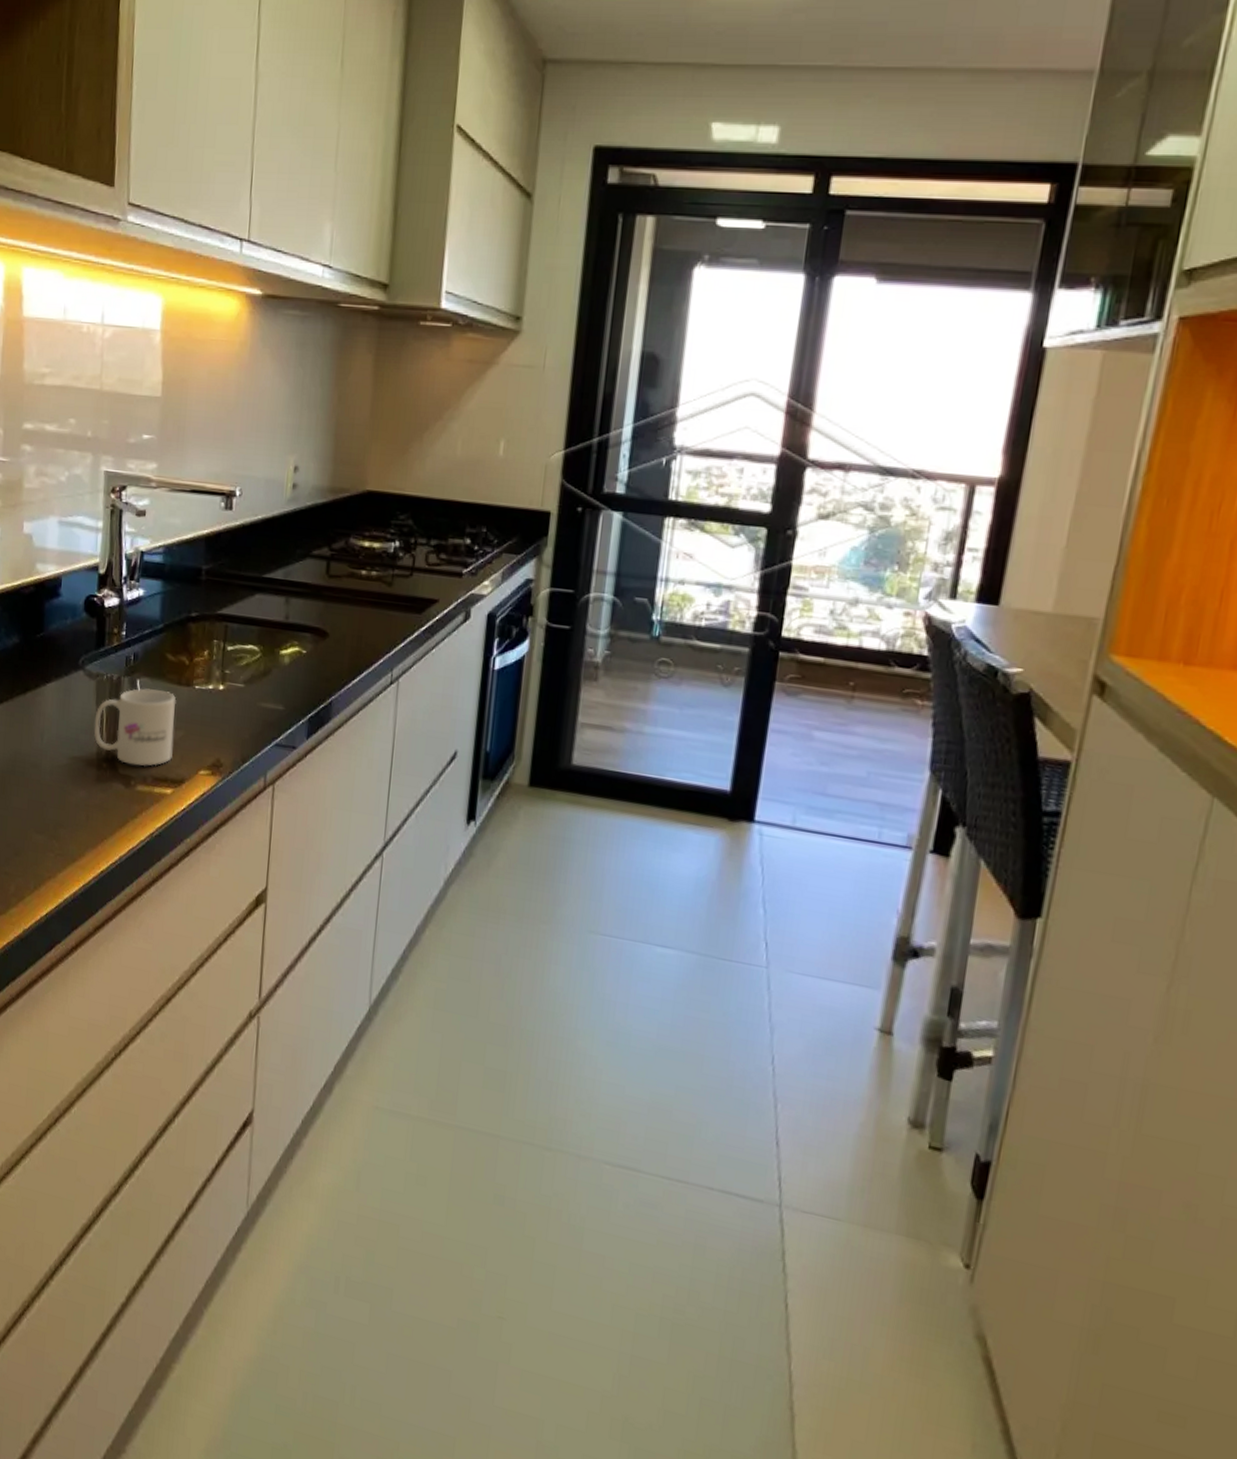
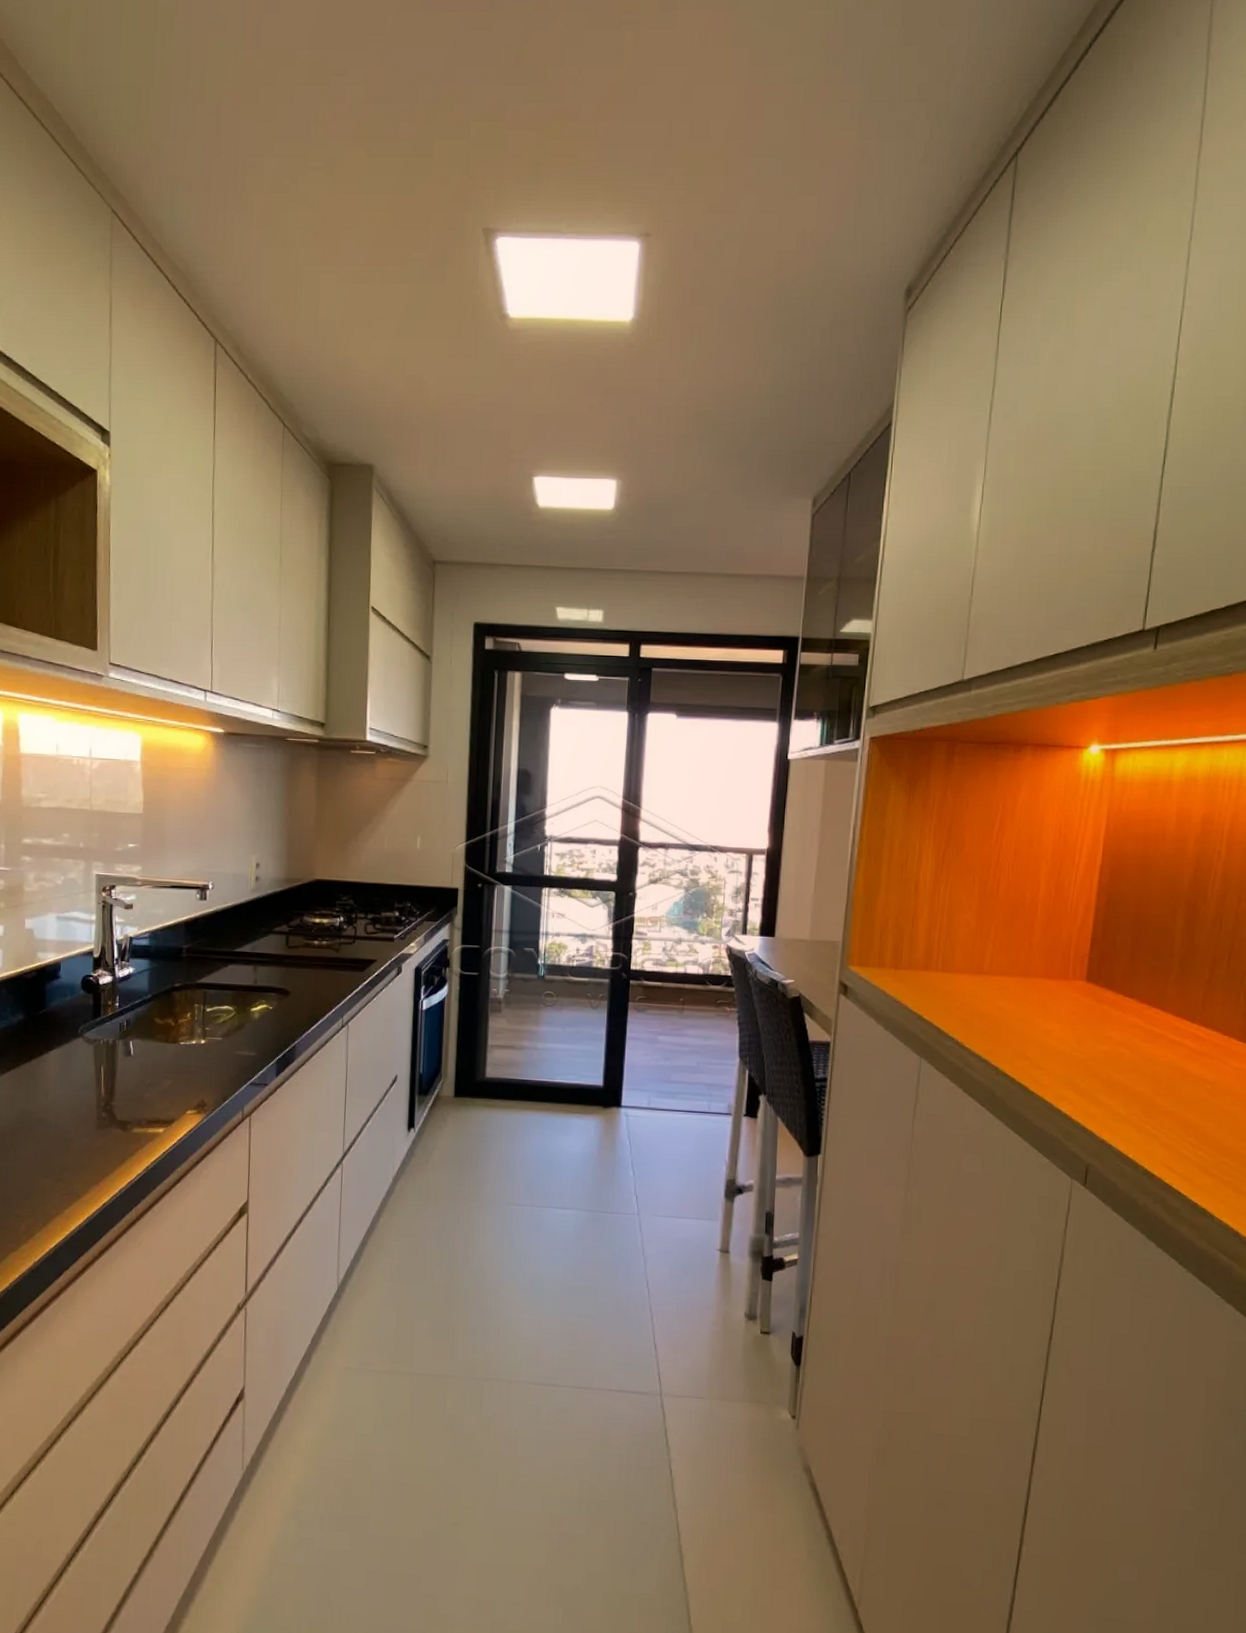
mug: present [94,688,177,766] -> none [93,1048,165,1112]

